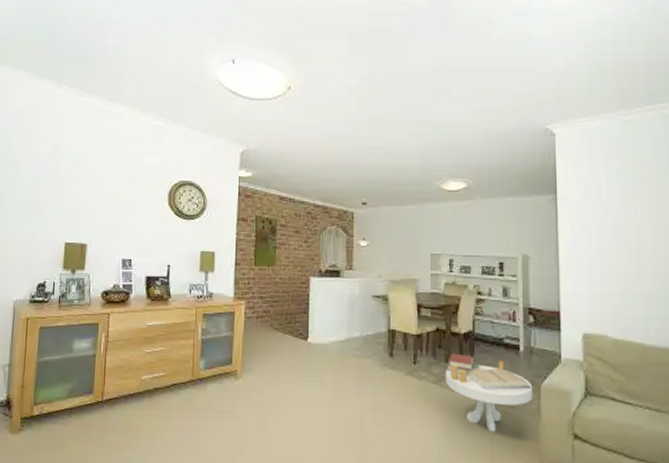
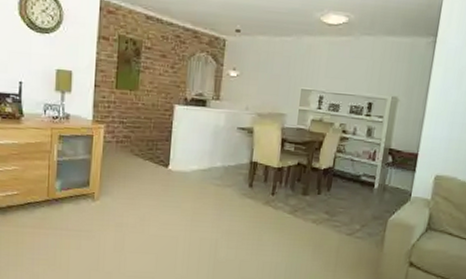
side table: present [445,353,533,432] -> none [300,186,381,258]

